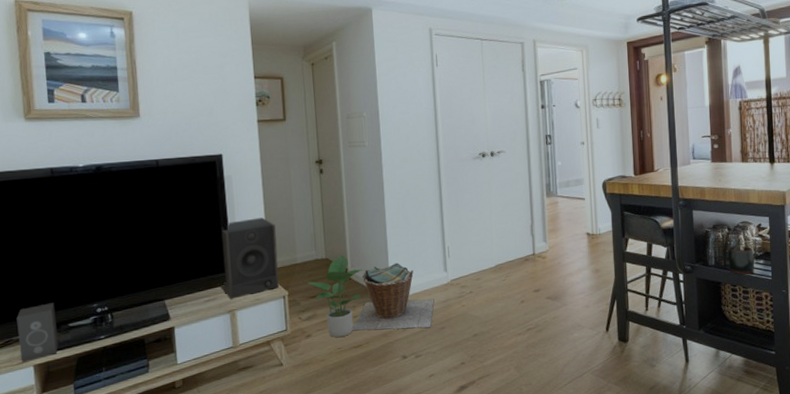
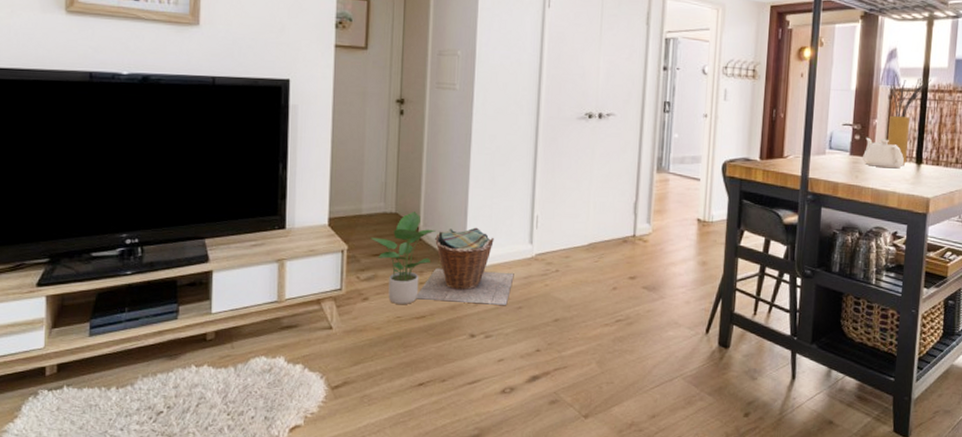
speaker: present [16,303,58,364] -> none [32,227,78,292]
studio monitor: present [220,217,279,299] -> none [270,157,342,247]
teapot: none [722,145,760,170] -> present [862,137,905,169]
mug: present [726,245,755,275] -> none [853,253,886,288]
vase: none [737,87,773,166] -> present [888,73,931,165]

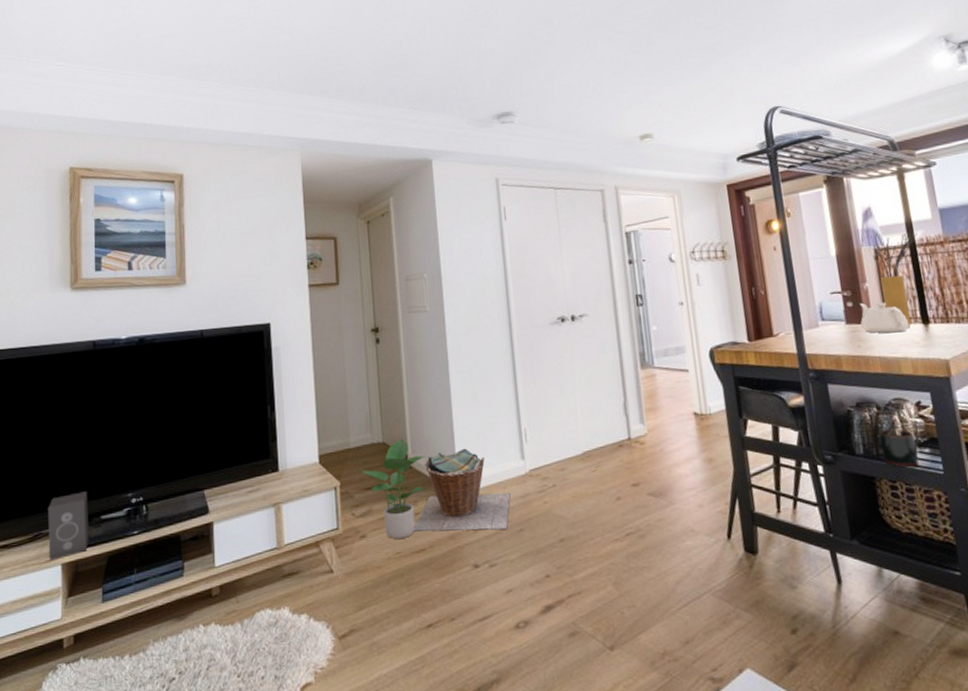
speaker: none [32,227,78,292] -> present [48,491,89,562]
mug: none [853,253,886,288] -> present [878,429,919,468]

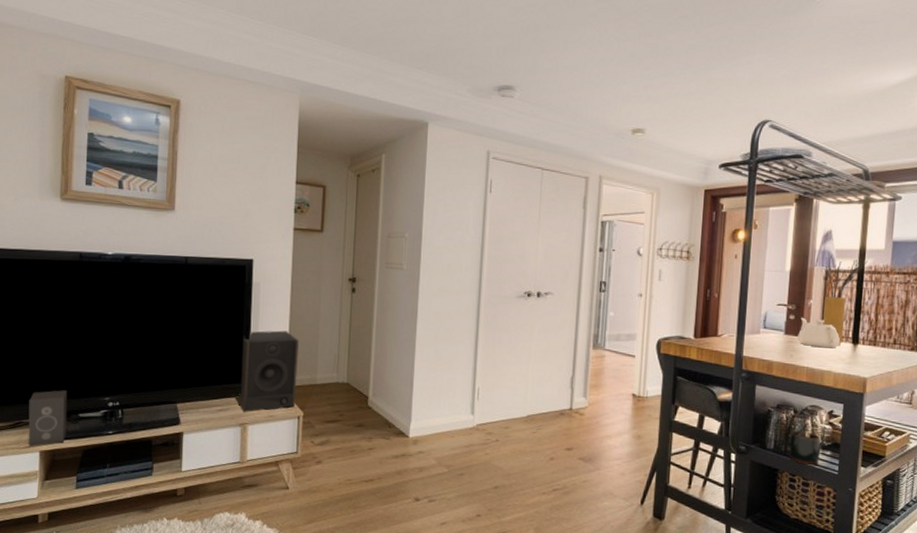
studio monitor: none [264,394,330,490] -> present [234,330,299,412]
potted plant: present [362,439,425,540] -> none [324,382,384,469]
laundry basket: present [413,448,511,532] -> none [365,398,457,472]

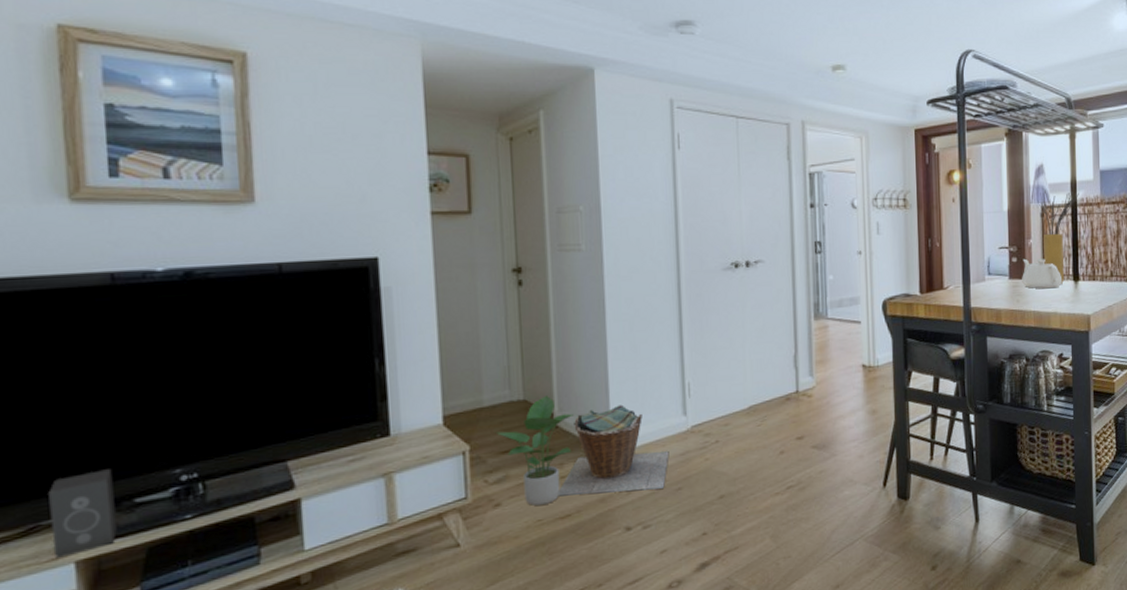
studio monitor: present [234,330,299,412] -> none [371,344,457,458]
potted plant: none [324,382,384,469] -> present [497,396,574,506]
laundry basket: none [365,398,457,472] -> present [557,404,669,497]
mug: present [788,430,822,466] -> none [1024,379,1055,414]

